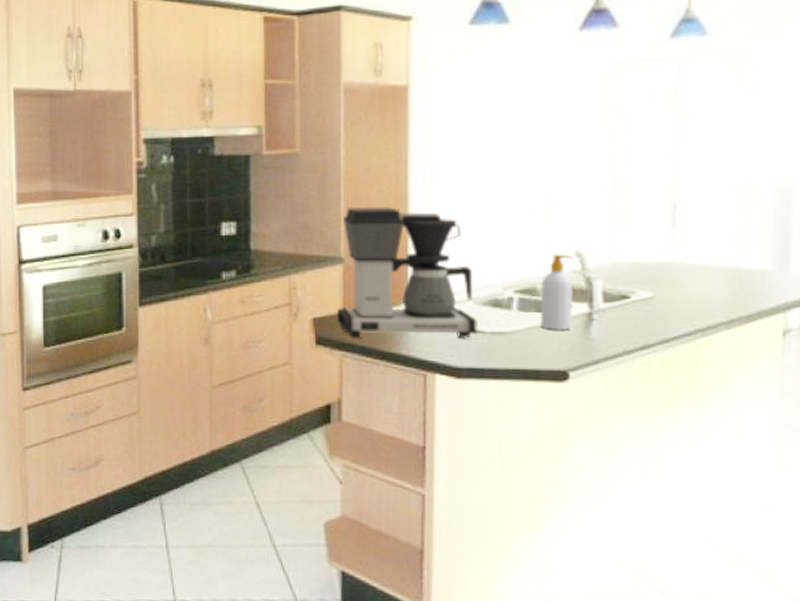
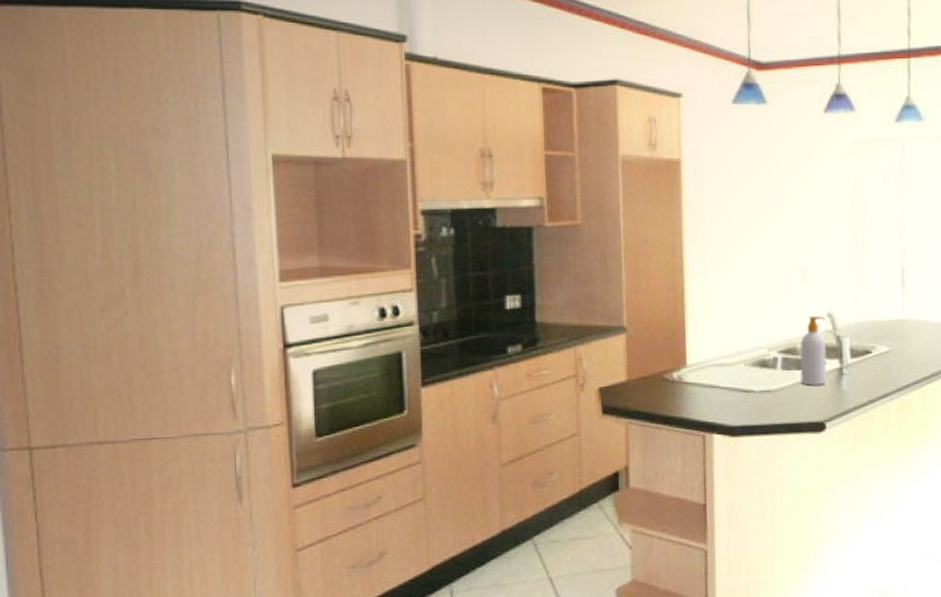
coffee maker: present [336,207,478,339] -> none [621,276,748,404]

